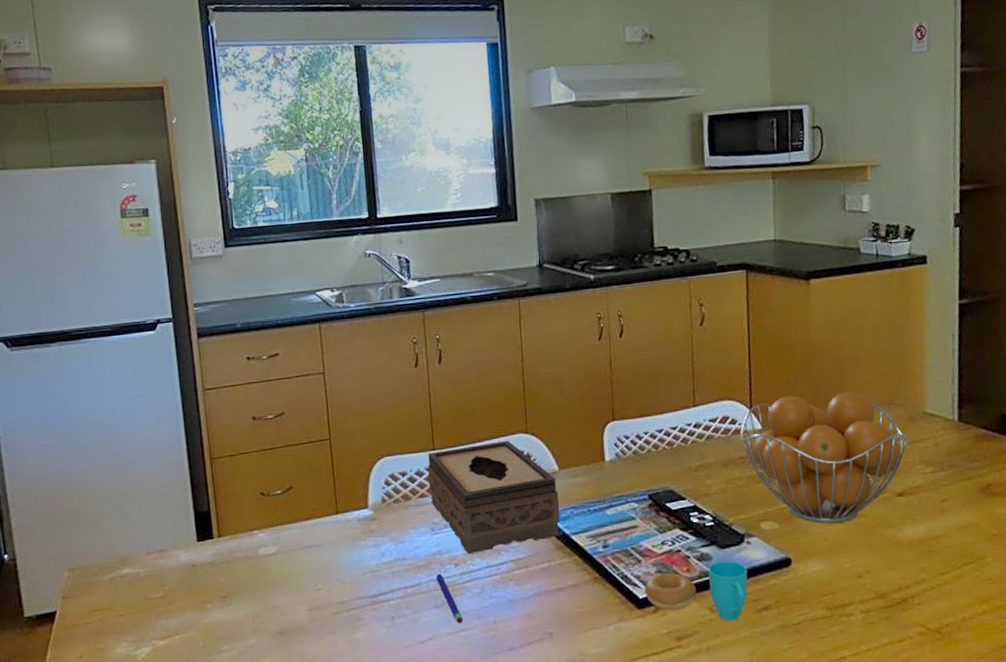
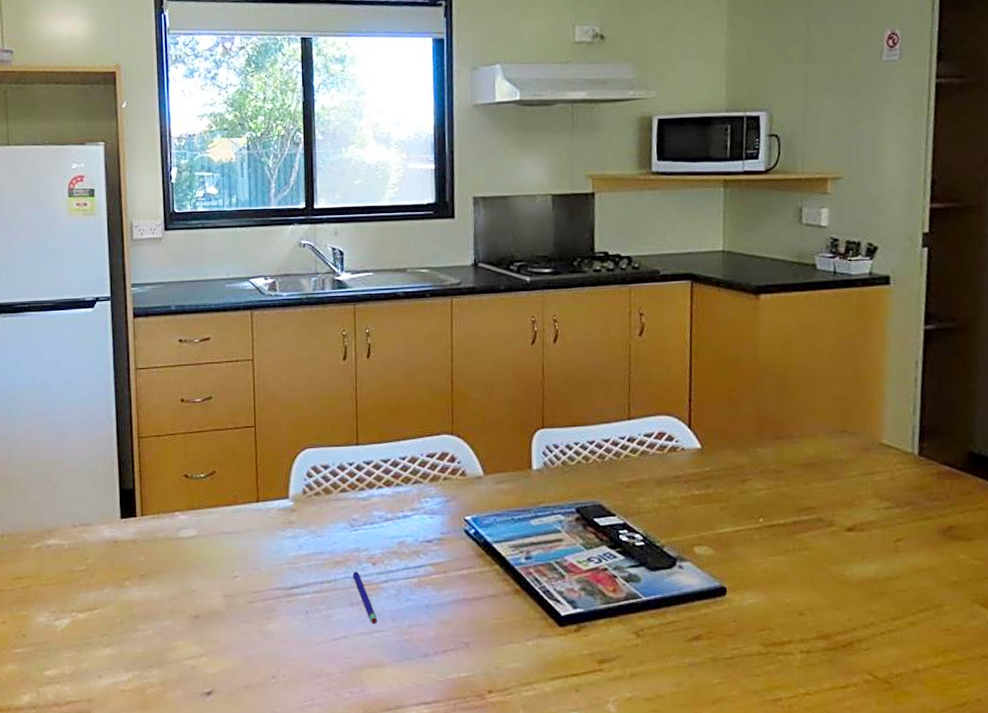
tissue box: present [428,440,560,554] -> none [350,440,483,553]
cup: present [644,560,748,621] -> none [567,584,678,648]
fruit basket: present [740,391,909,524] -> none [676,415,862,554]

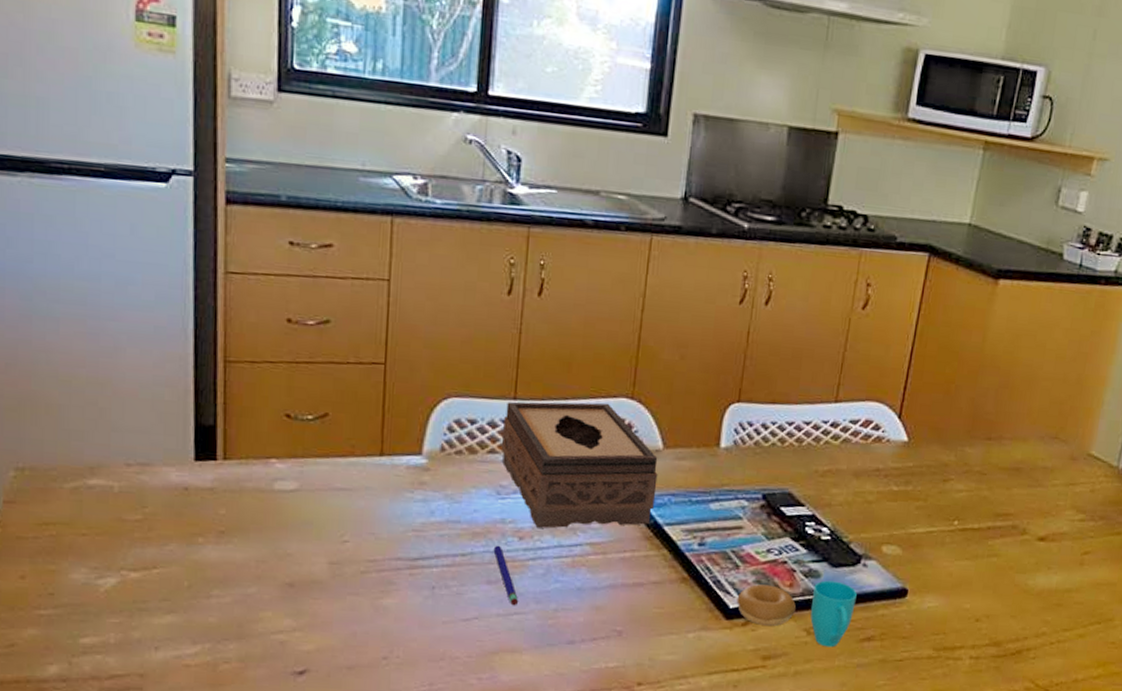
tissue box: none [350,440,483,553] -> present [502,401,658,529]
cup: none [567,584,678,648] -> present [736,580,857,648]

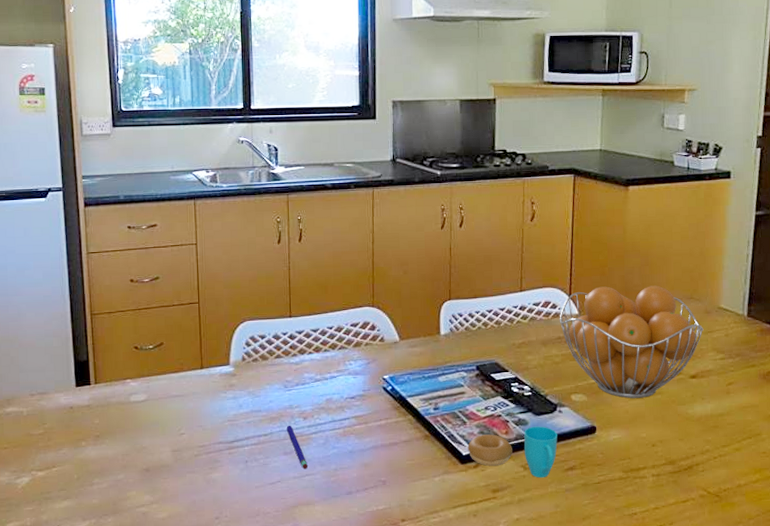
tissue box: present [502,401,658,529] -> none [284,312,398,409]
fruit basket: none [880,408,1065,559] -> present [559,285,704,398]

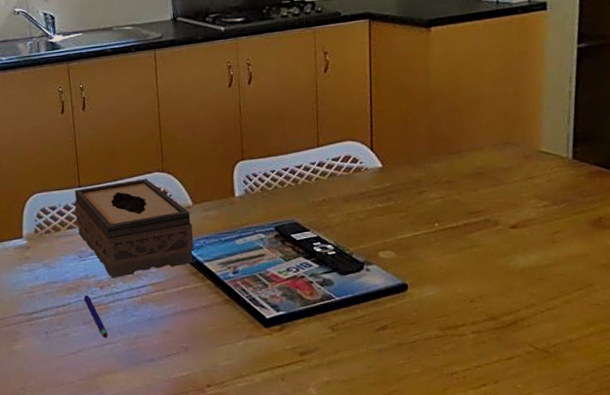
tissue box: none [284,312,398,409] -> present [74,178,194,278]
cup: present [467,426,558,478] -> none [270,285,367,339]
fruit basket: present [559,285,704,398] -> none [361,132,523,253]

